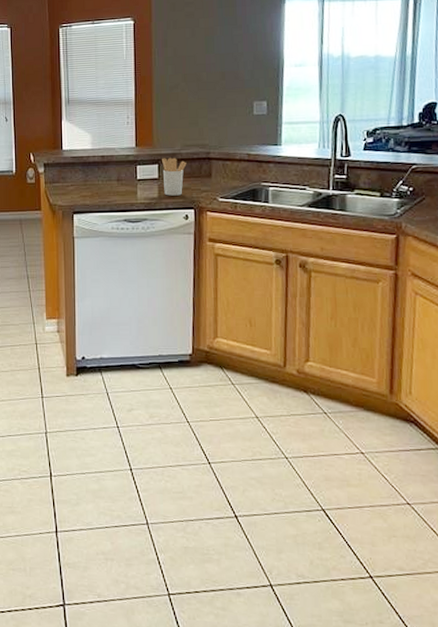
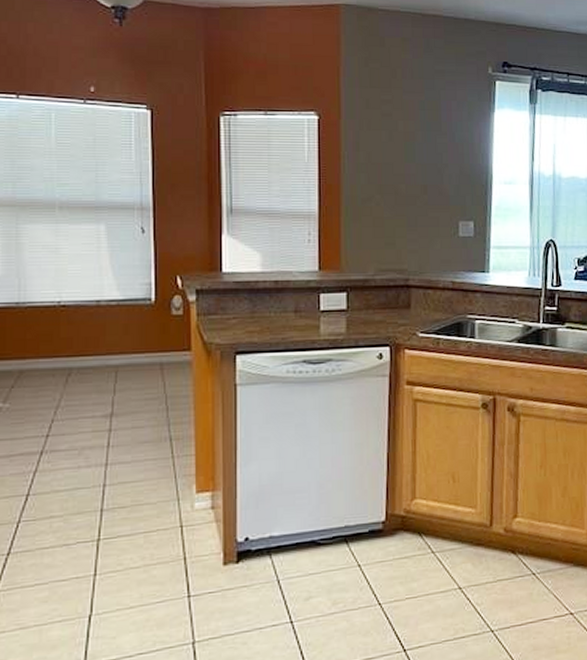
utensil holder: present [162,157,187,196] -> none [351,284,382,331]

